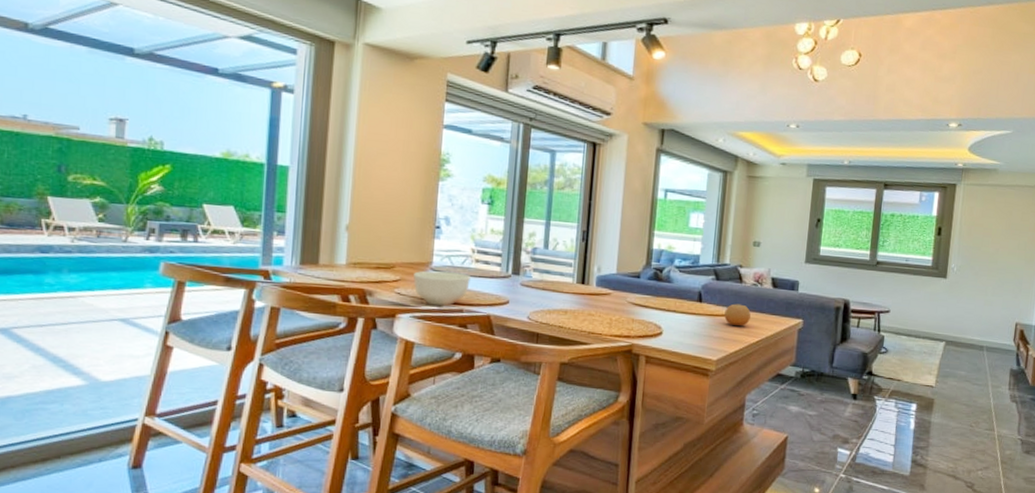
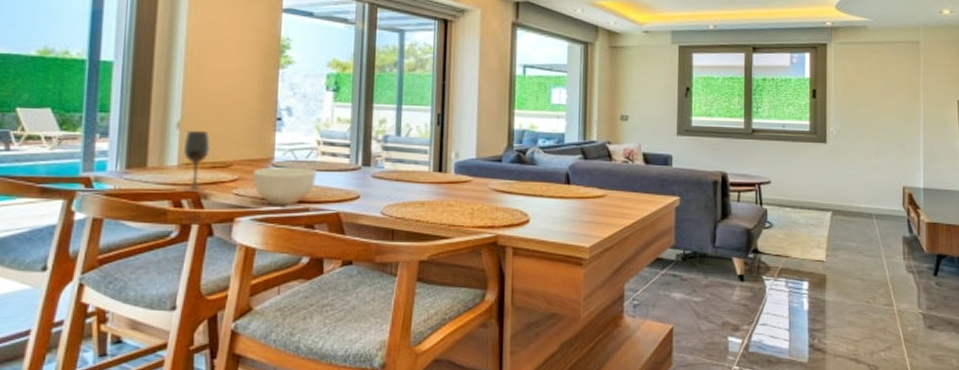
wine glass: none [350,234,376,290] -> present [182,131,210,193]
fruit: present [724,303,751,327] -> none [595,184,623,209]

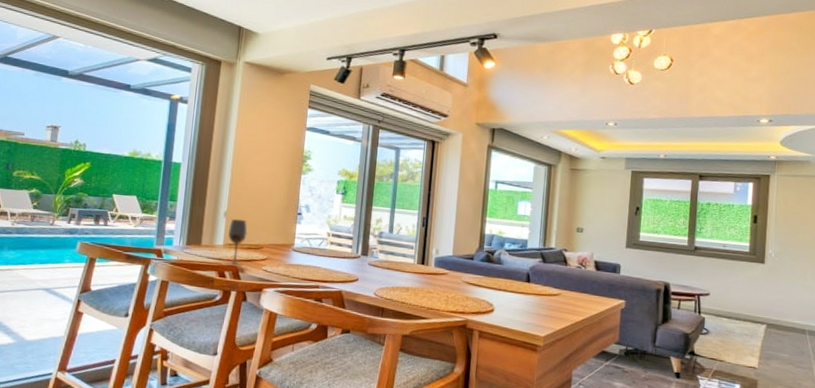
bowl: present [253,167,316,205] -> none [278,251,326,282]

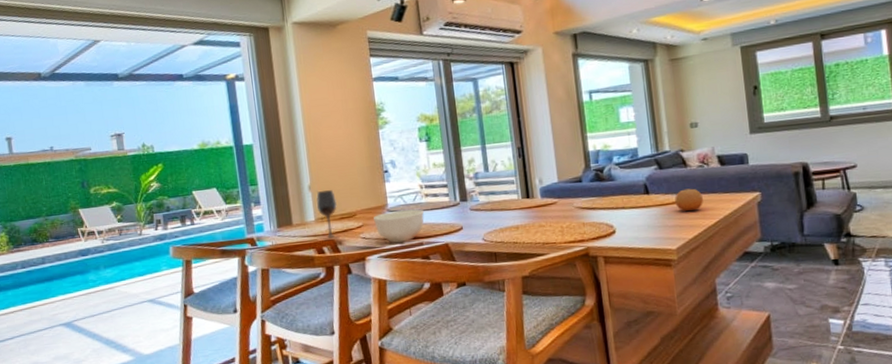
bowl: none [278,251,326,282] -> present [374,209,424,243]
fruit: none [551,284,576,306] -> present [675,188,703,212]

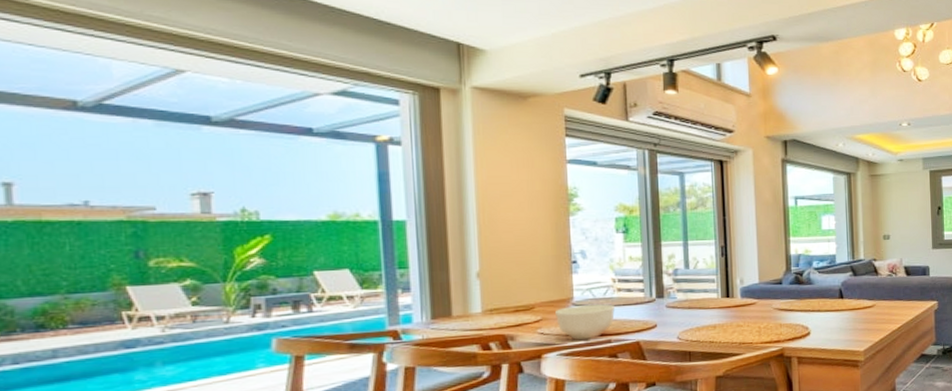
wine glass: present [316,190,340,242] -> none [485,279,512,337]
fruit: present [675,188,703,212] -> none [865,295,890,317]

